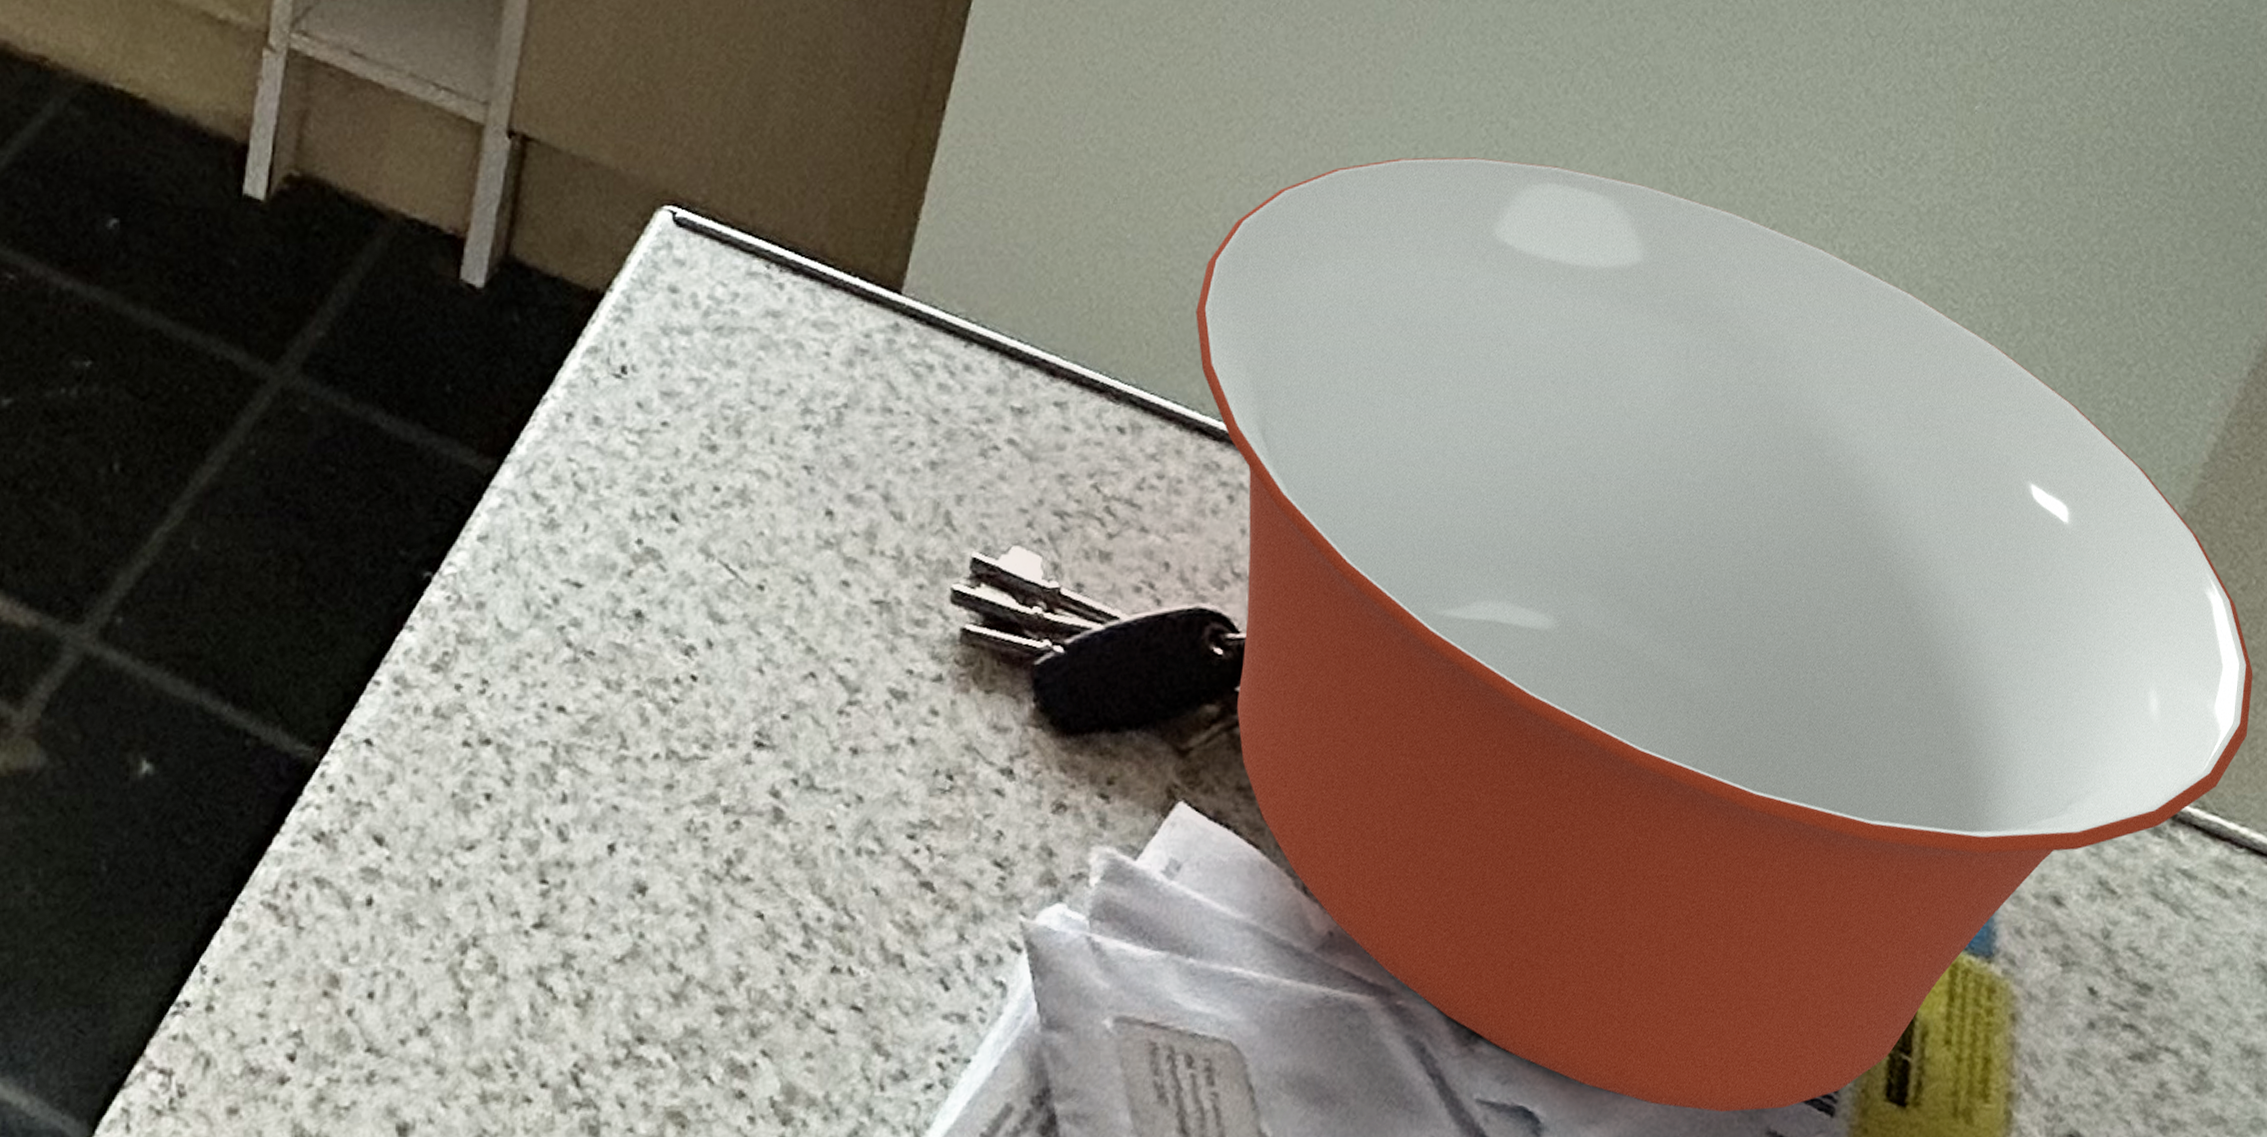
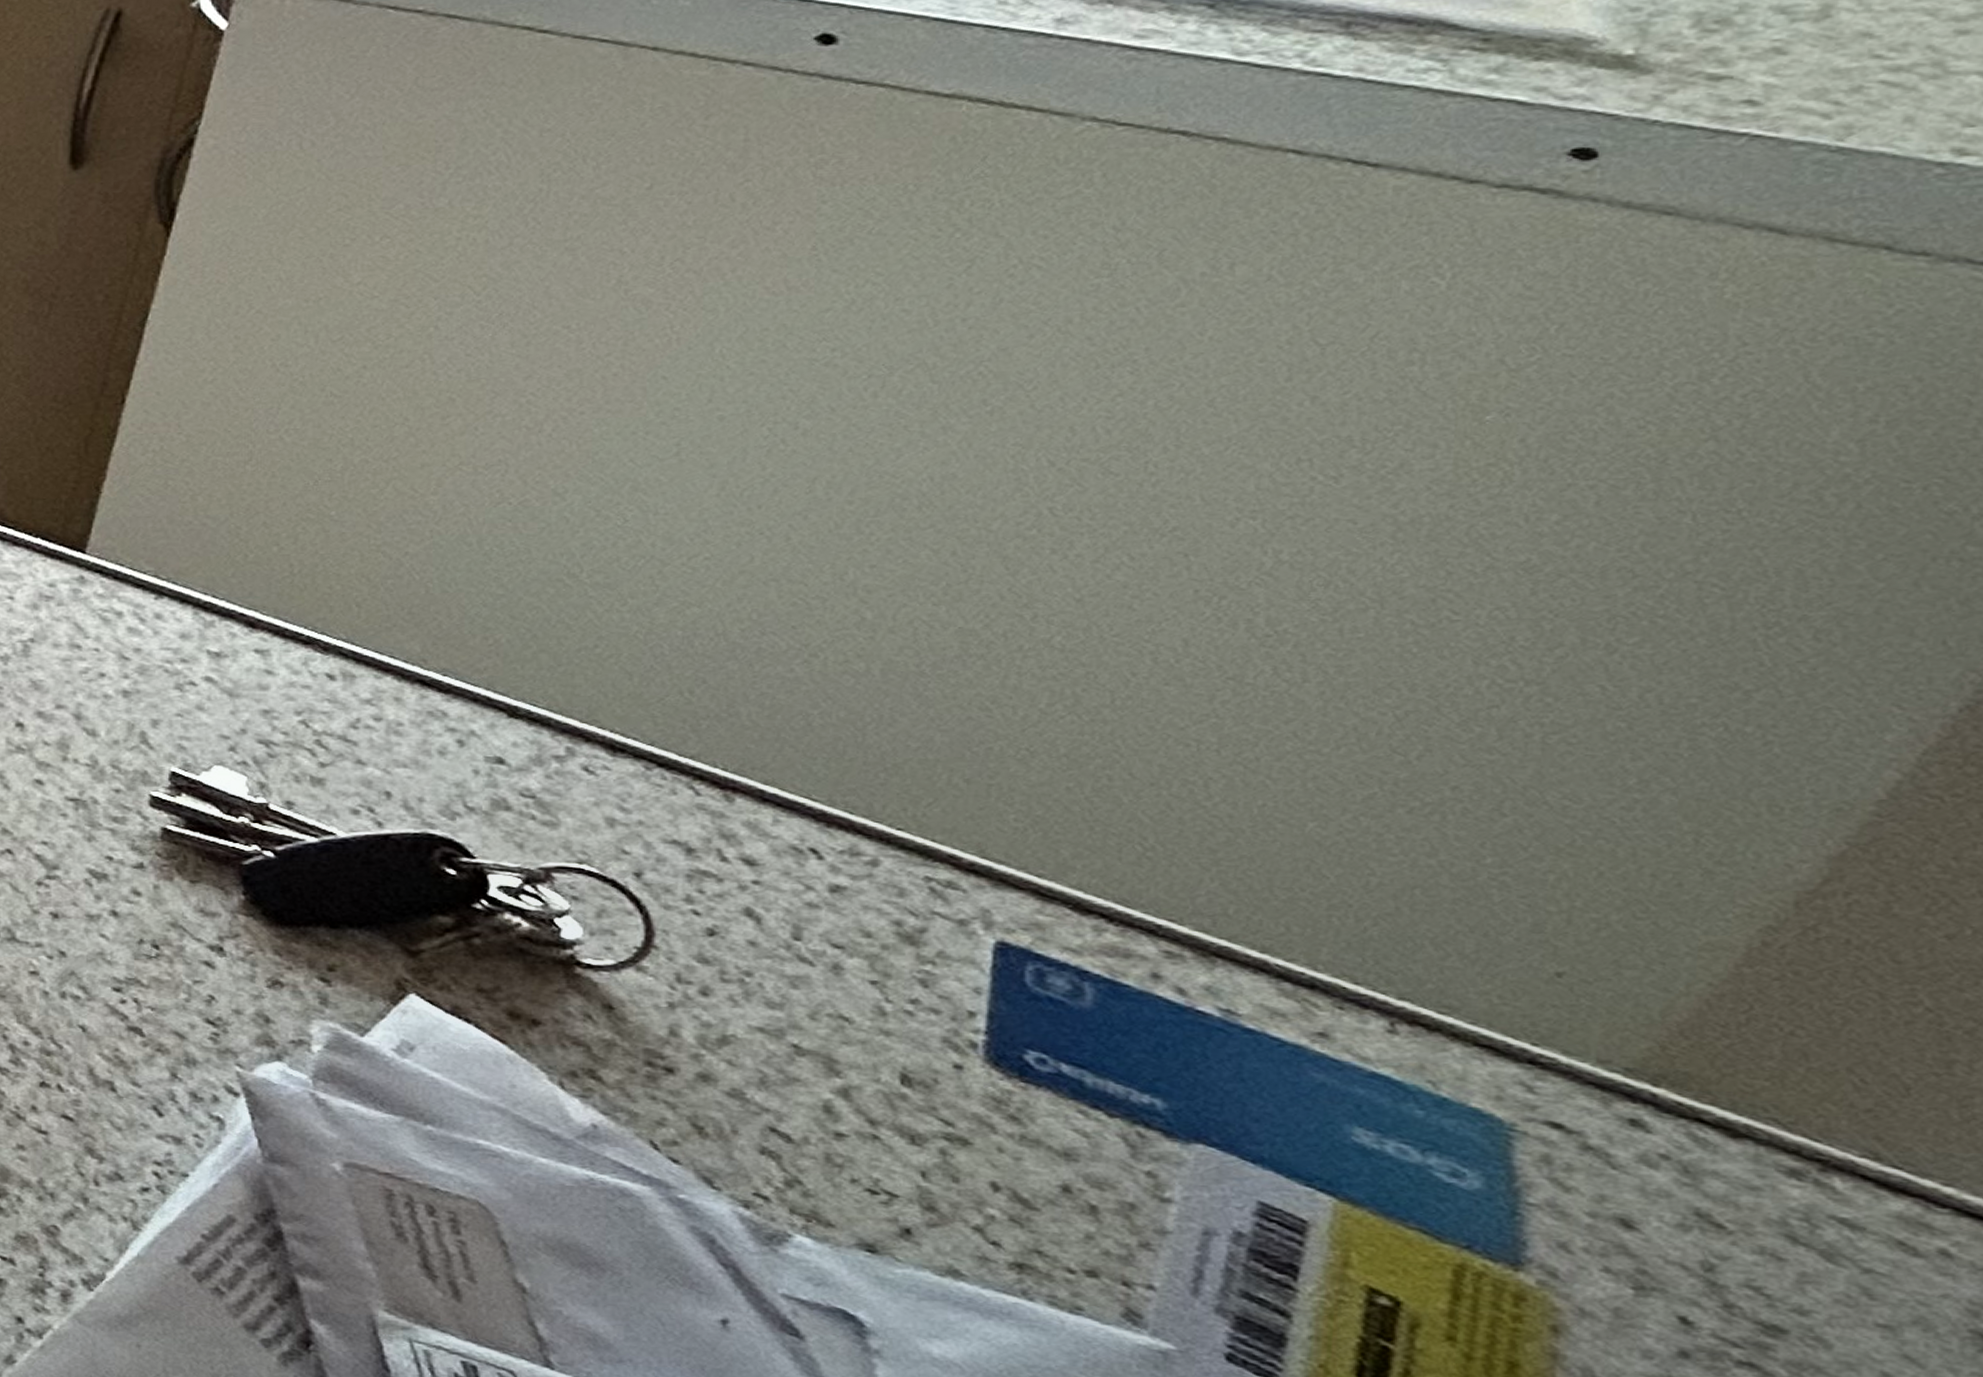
mixing bowl: present [1196,157,2253,1112] -> none [413,453,1967,1365]

